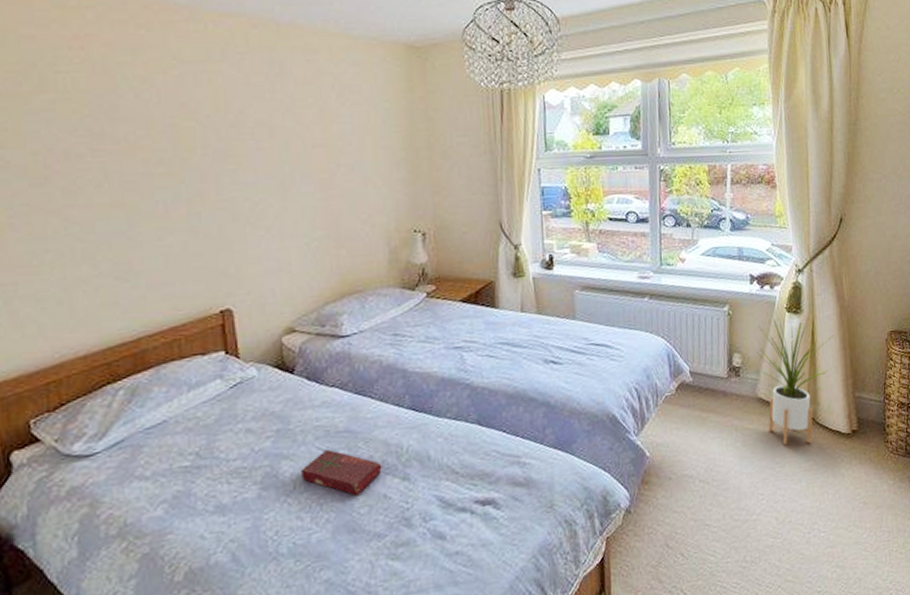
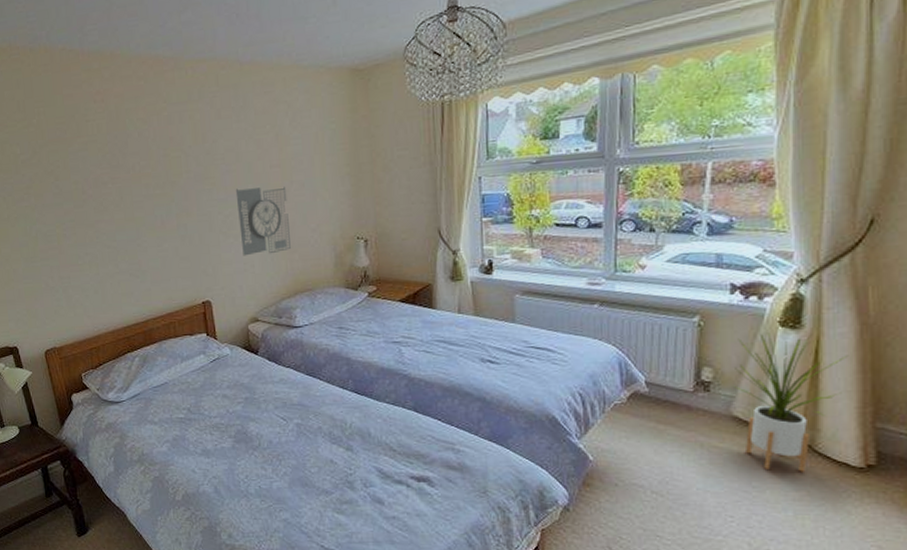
decorative wall piece: none [268,170,337,252] -> present [235,187,291,256]
book: present [301,449,382,497] -> none [264,418,329,458]

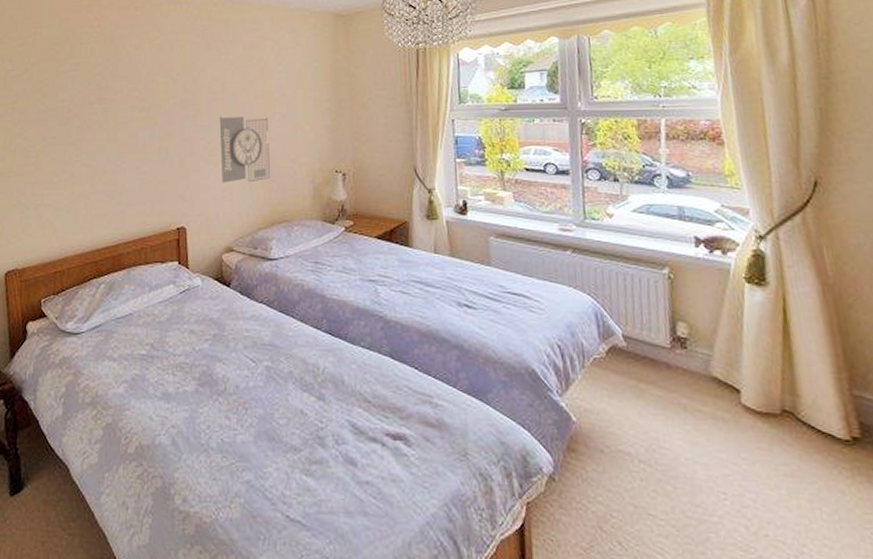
house plant: present [734,332,849,472] -> none [708,288,816,443]

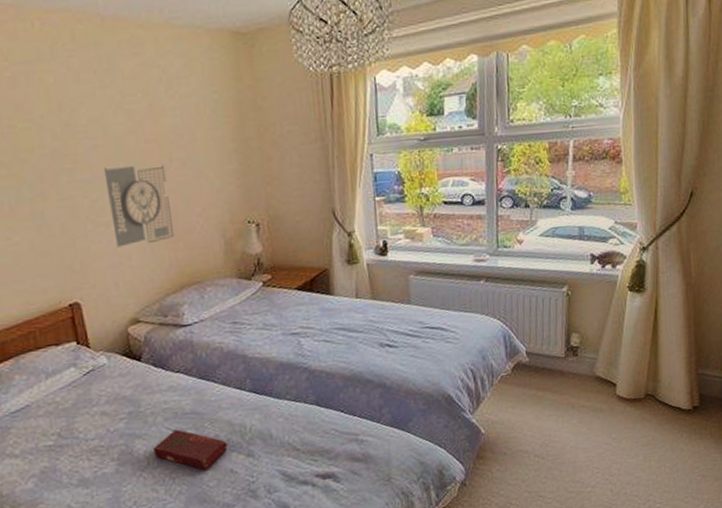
book: none [231,359,300,407] -> present [153,429,228,471]

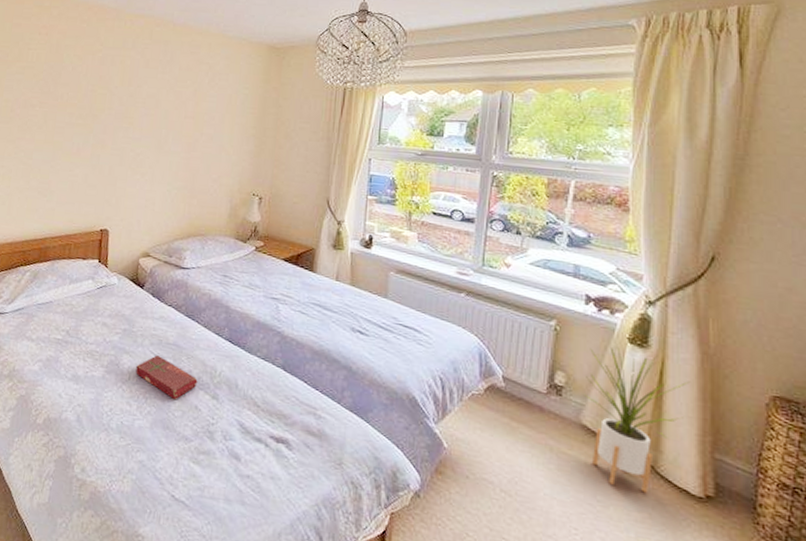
decorative wall piece: present [103,165,174,248] -> none [146,131,196,196]
house plant: none [596,296,679,421] -> present [584,347,691,493]

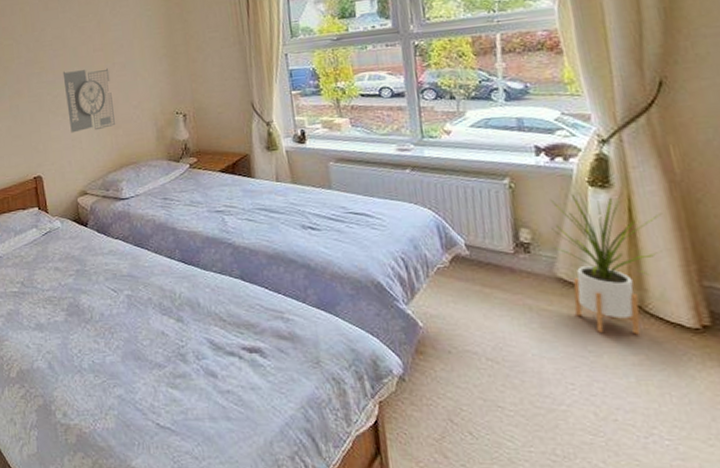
book: present [135,355,198,400] -> none [96,289,159,330]
decorative wall piece: none [146,131,196,196] -> present [62,68,115,133]

